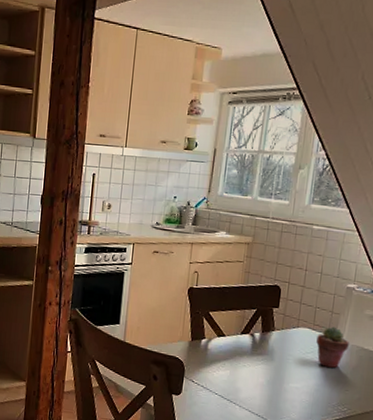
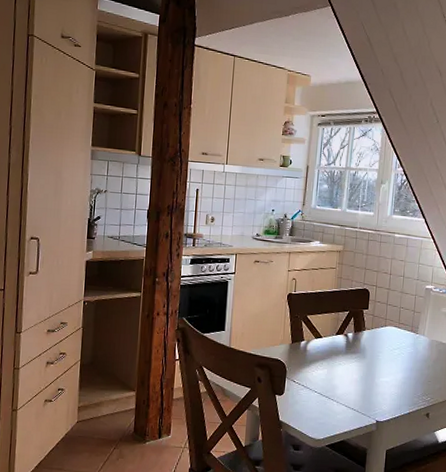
potted succulent: present [316,326,349,369] -> none [402,324,430,362]

